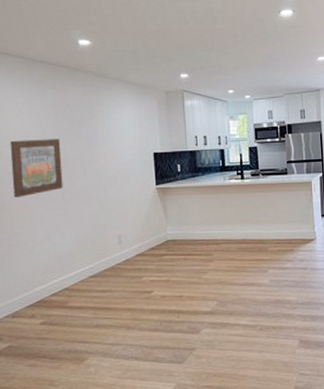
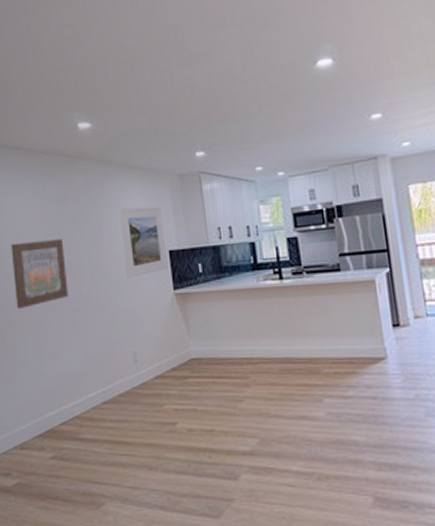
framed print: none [112,115,152,174] -> present [119,206,167,278]

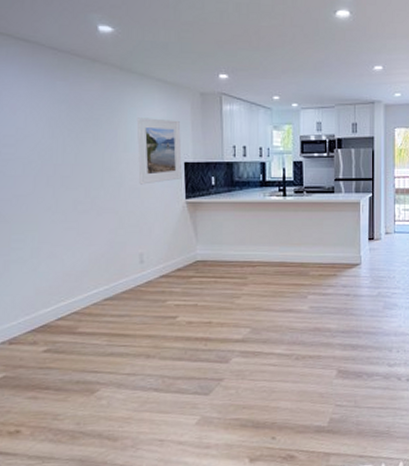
wall art: present [11,239,68,309] -> none [10,139,75,207]

